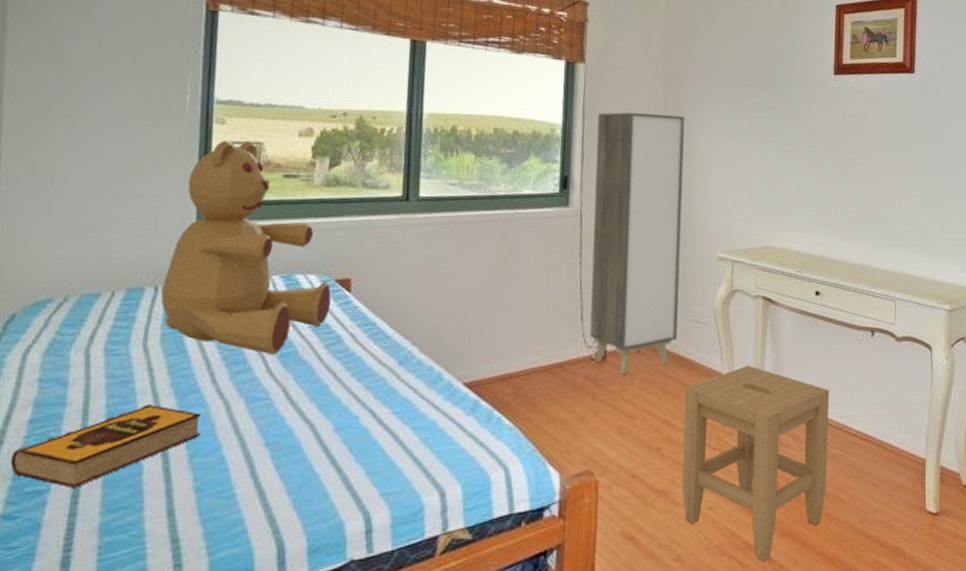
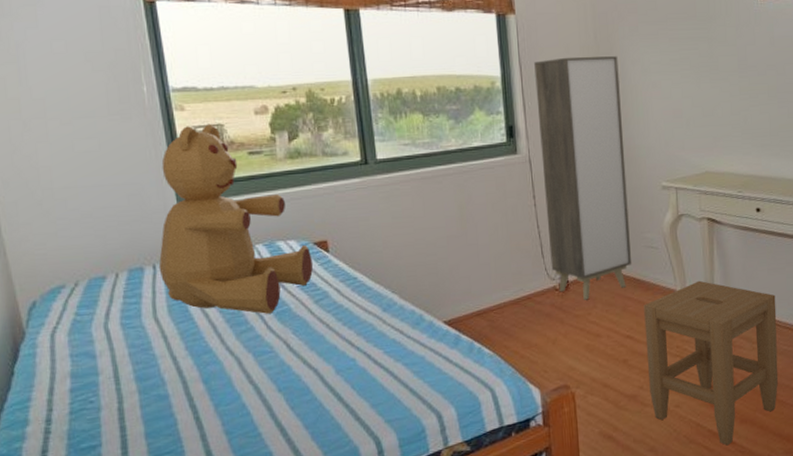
hardback book: present [10,405,201,489] -> none [62,366,220,442]

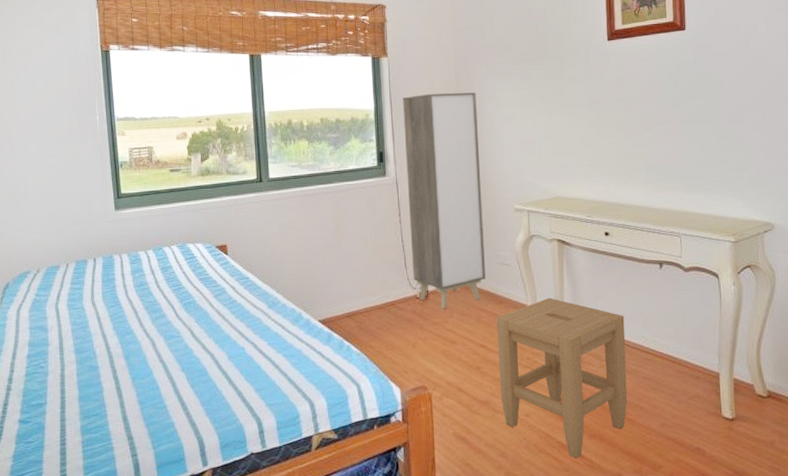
teddy bear: present [158,123,314,314] -> none [98,146,215,304]

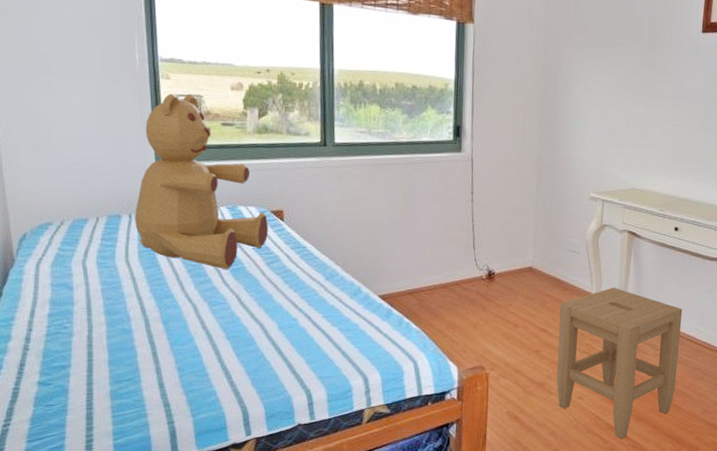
teddy bear: none [98,146,215,304] -> present [134,94,269,269]
cabinet: present [403,92,486,309] -> none [480,68,563,292]

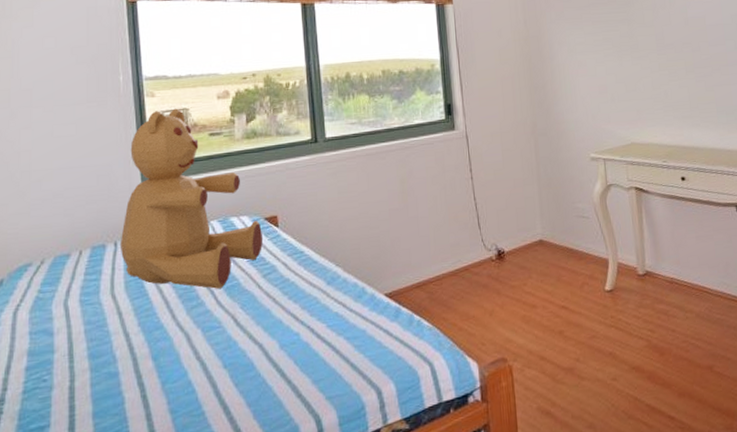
stool: present [556,287,683,439] -> none [577,249,714,422]

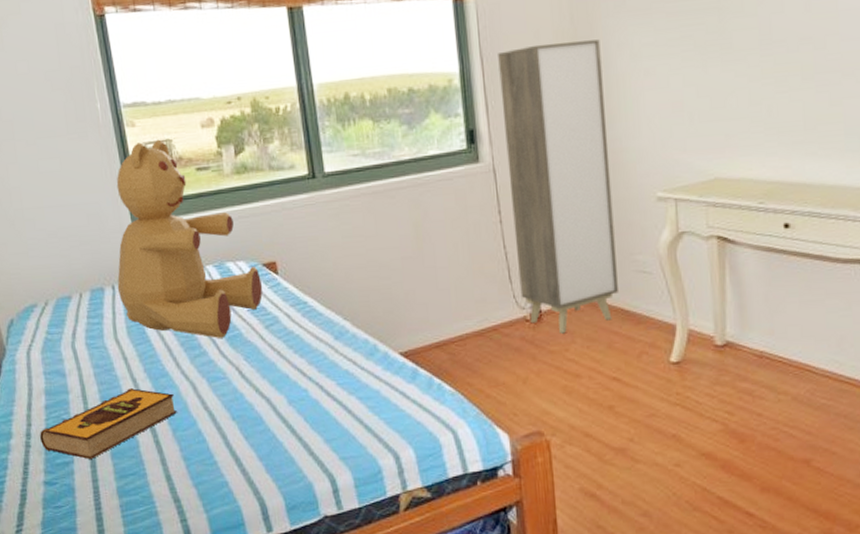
hardback book: none [15,343,168,422] -> present [40,388,177,460]
cabinet: none [470,38,564,271] -> present [498,39,618,334]

